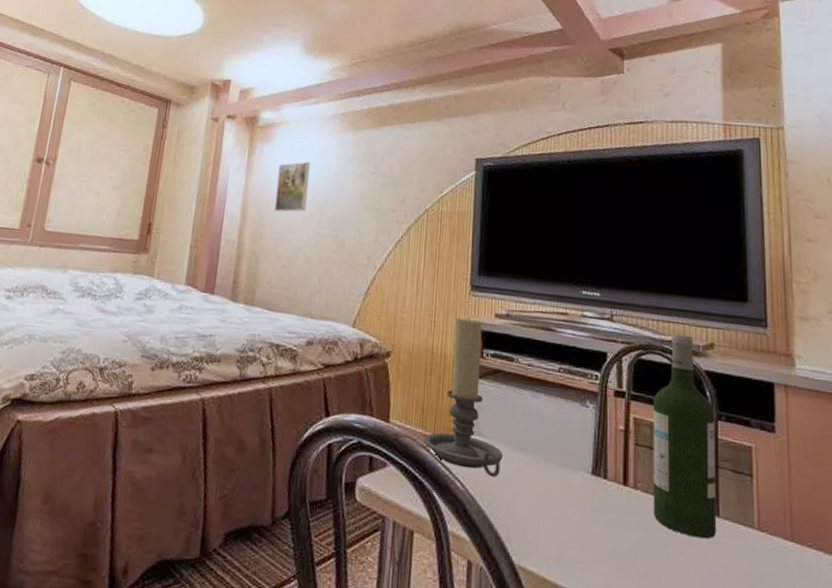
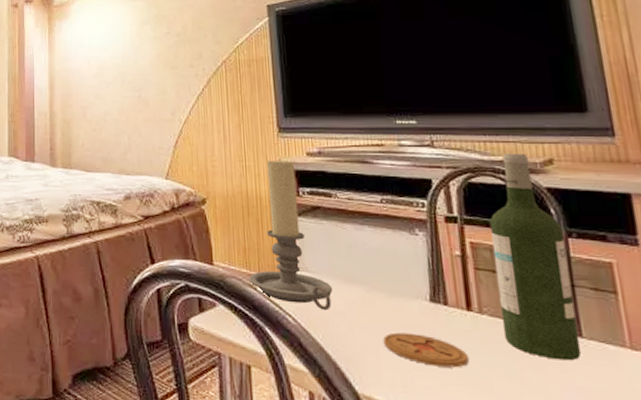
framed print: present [274,161,311,212] -> none [78,31,108,81]
coaster: none [544,503,619,542] -> present [383,332,469,368]

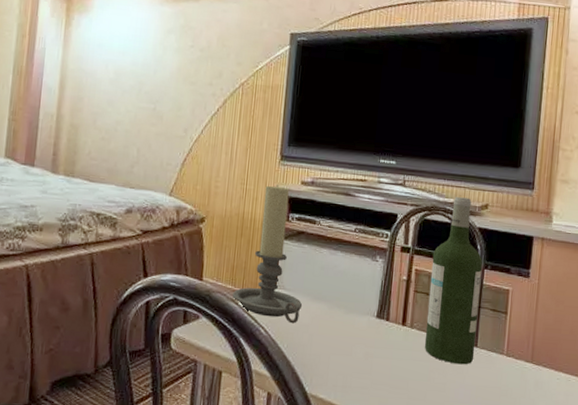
coaster: present [383,332,469,368] -> none [334,343,396,371]

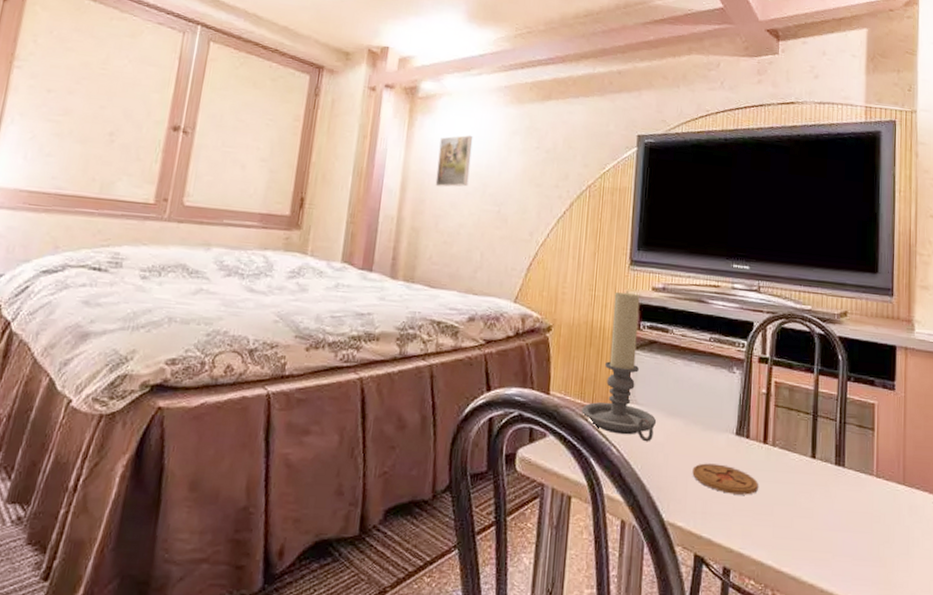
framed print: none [93,33,129,85] -> present [435,135,473,187]
coaster: none [334,343,396,371] -> present [692,463,758,495]
wine bottle: present [424,197,482,365] -> none [788,304,845,488]

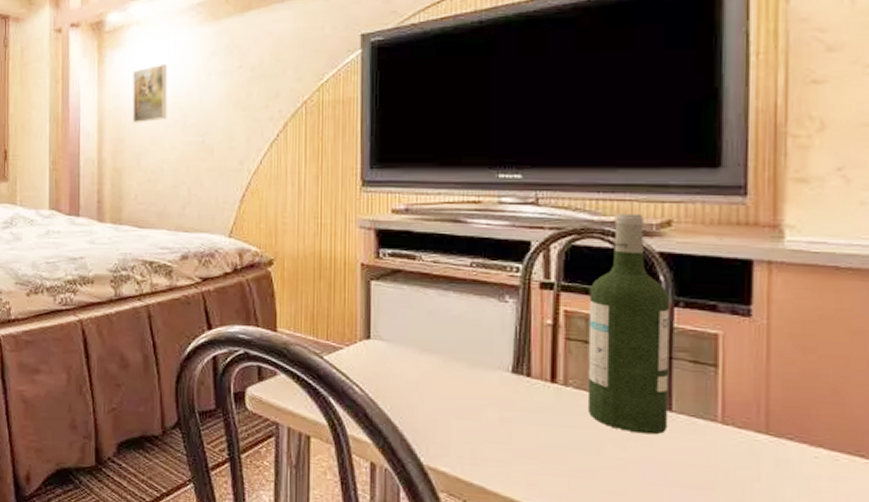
candle holder: present [582,291,657,442] -> none [316,216,407,381]
coaster: present [692,463,758,495] -> none [456,404,545,441]
wine bottle: none [788,304,845,488] -> present [587,214,669,435]

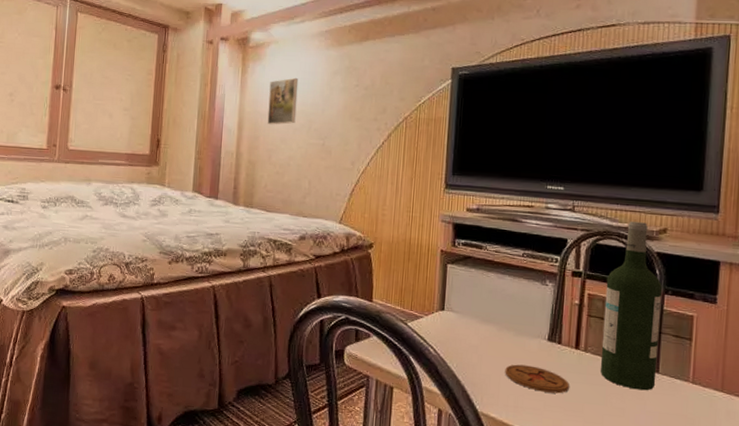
coaster: none [456,404,545,441] -> present [505,364,569,394]

